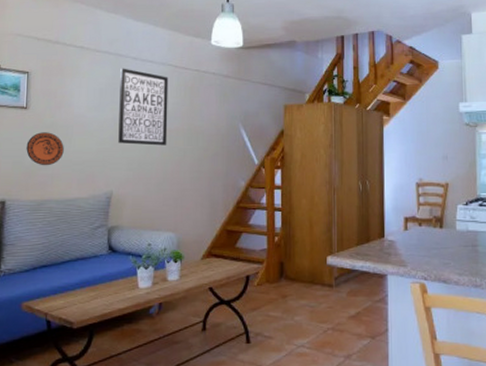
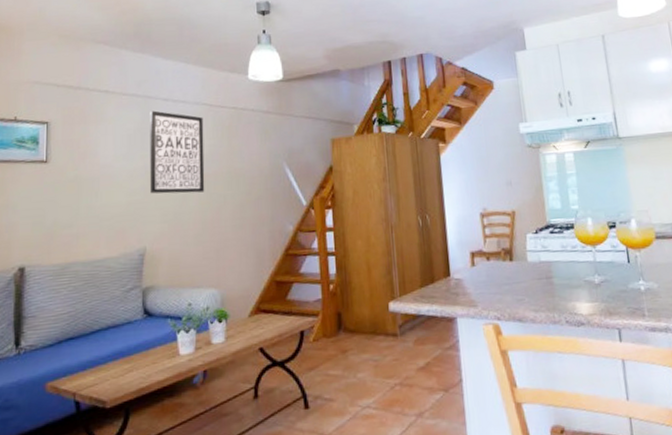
decorative plate: present [26,132,64,166] -> none [47,186,90,225]

